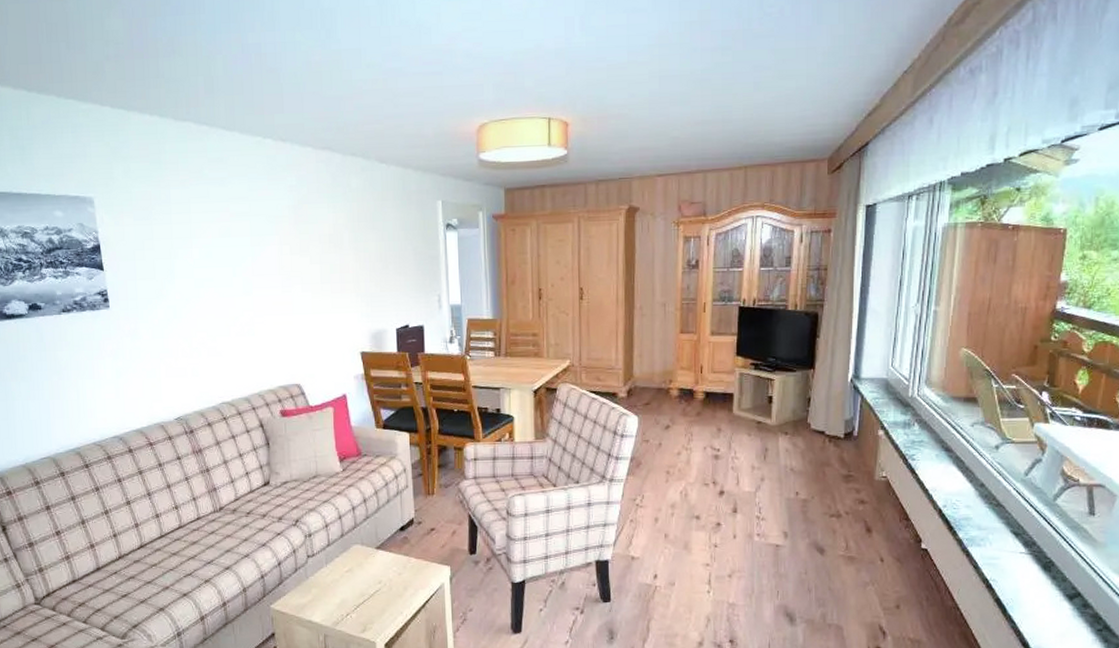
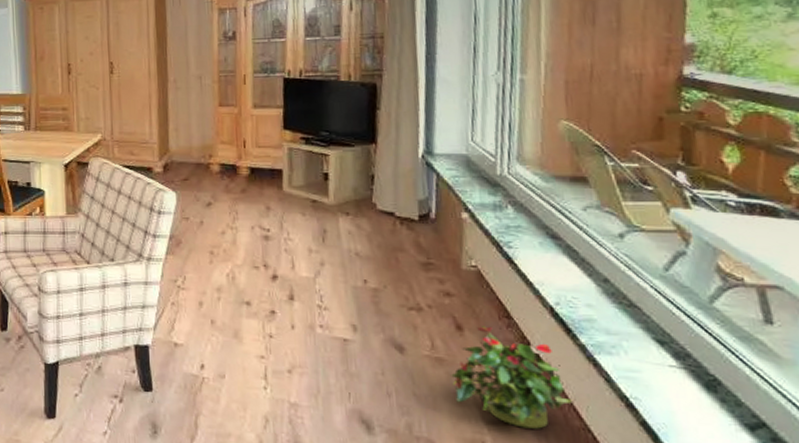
potted plant: none [859,528,950,610] -> present [451,326,574,429]

